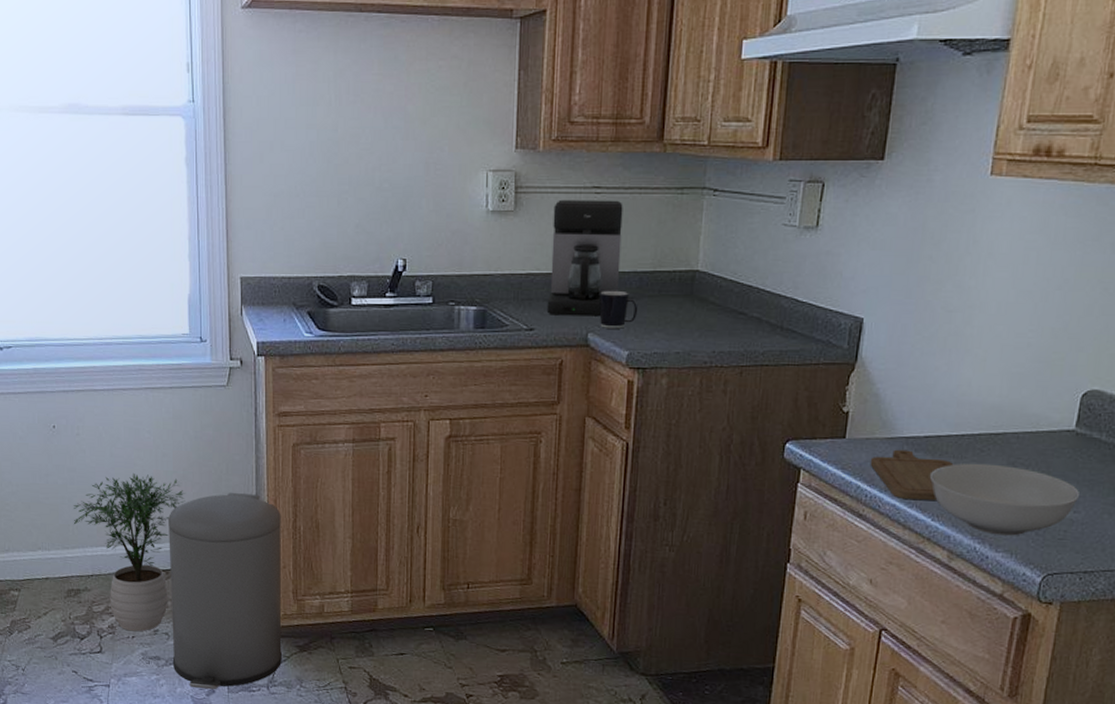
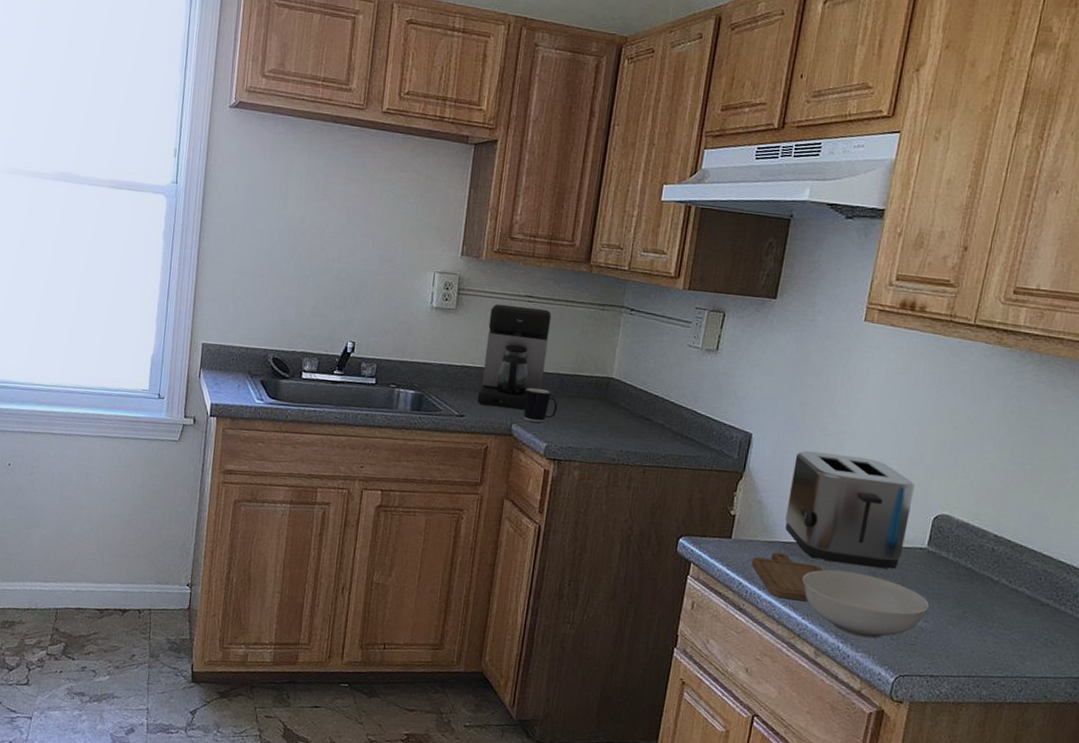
potted plant: present [73,472,187,632] -> none [16,514,129,667]
pedal bin: present [168,493,282,690] -> none [97,541,217,730]
toaster: none [907,331,1058,457] -> present [785,450,915,569]

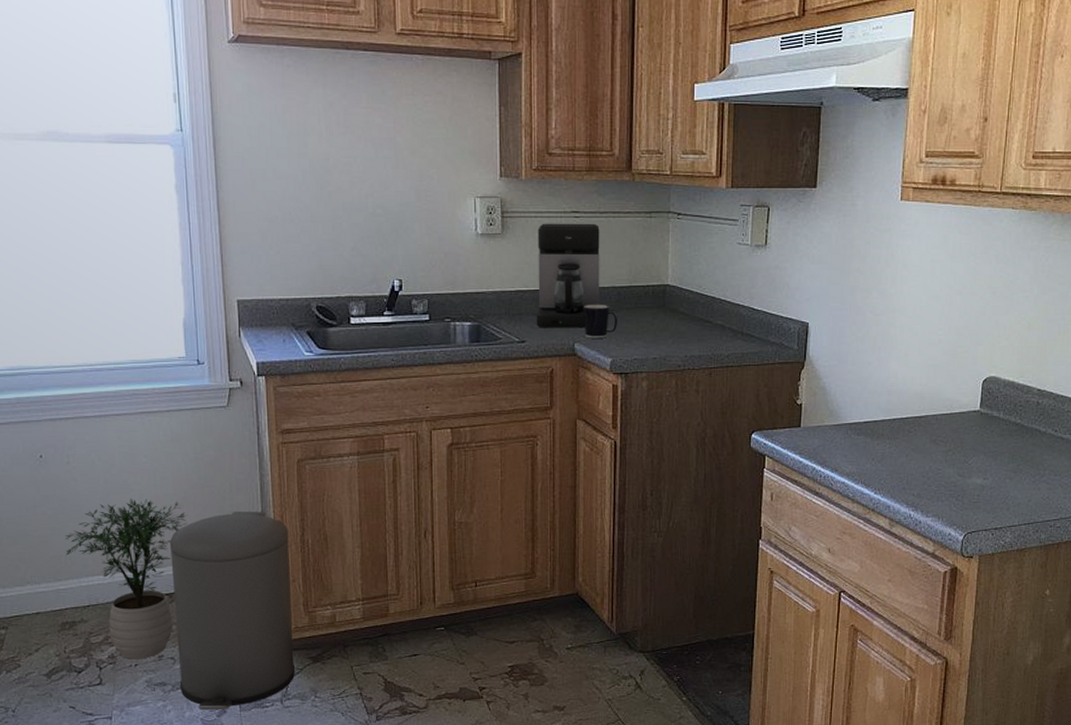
potted plant: none [16,514,129,667] -> present [65,498,189,659]
pedal bin: none [97,541,217,730] -> present [170,511,295,711]
chopping board: present [751,552,823,601] -> none [822,434,889,476]
toaster: present [785,450,915,569] -> none [849,332,963,435]
bowl: present [802,569,930,639] -> none [870,442,988,503]

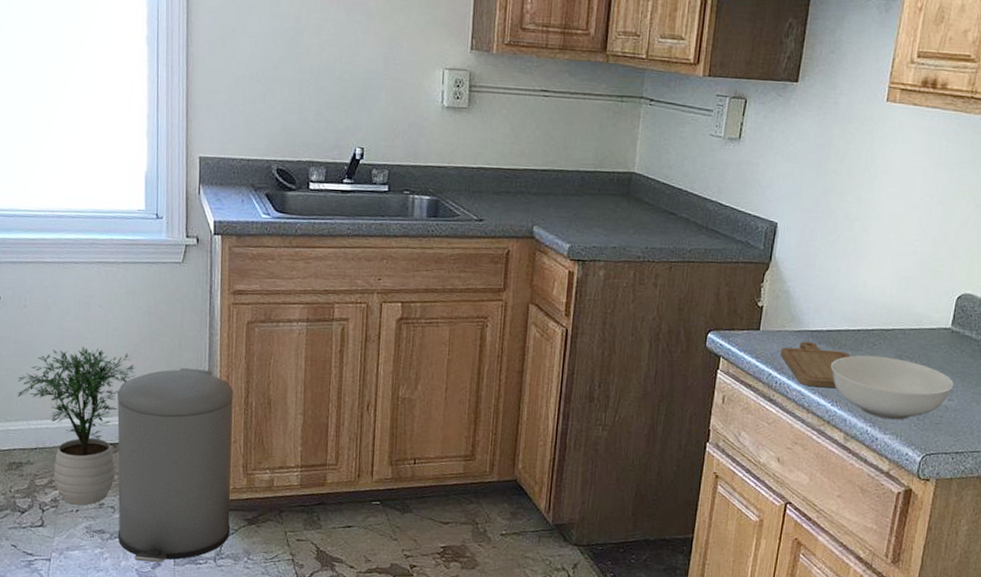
coffee maker: present [536,223,600,328] -> none [495,100,569,211]
mug: present [583,304,618,338] -> none [544,186,580,223]
chopping board: none [822,434,889,476] -> present [780,341,851,388]
bowl: none [870,442,988,503] -> present [830,355,954,420]

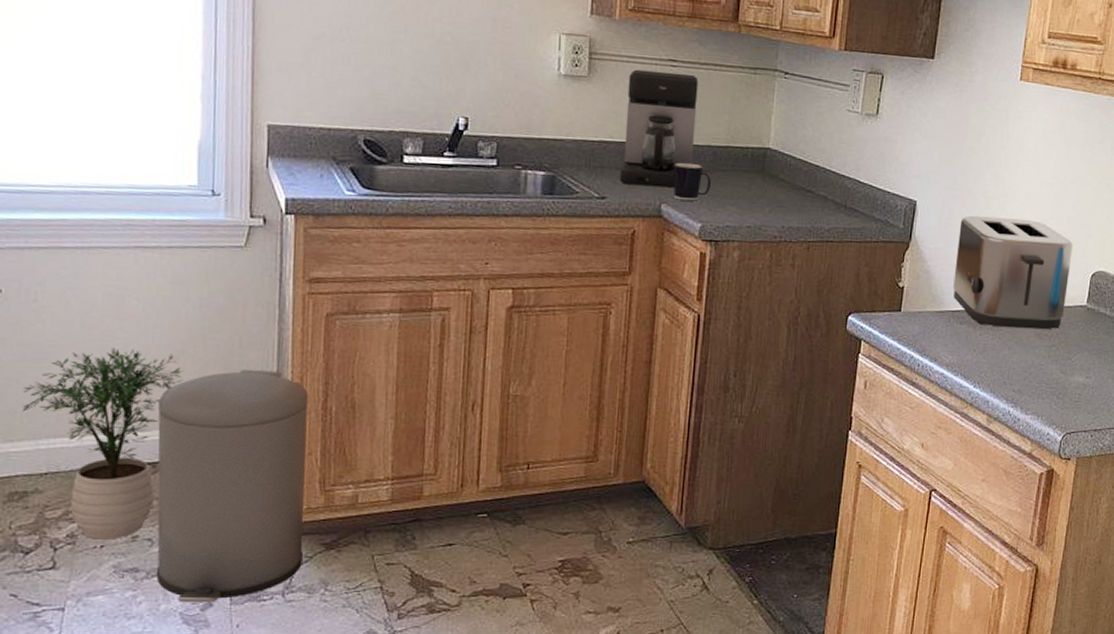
coffee maker: none [495,100,569,211] -> present [619,69,699,188]
mug: none [544,186,580,223] -> present [673,162,712,201]
chopping board: present [780,341,851,388] -> none [922,322,992,368]
toaster: none [812,237,939,351] -> present [953,215,1073,329]
bowl: present [830,355,954,420] -> none [971,334,1091,400]

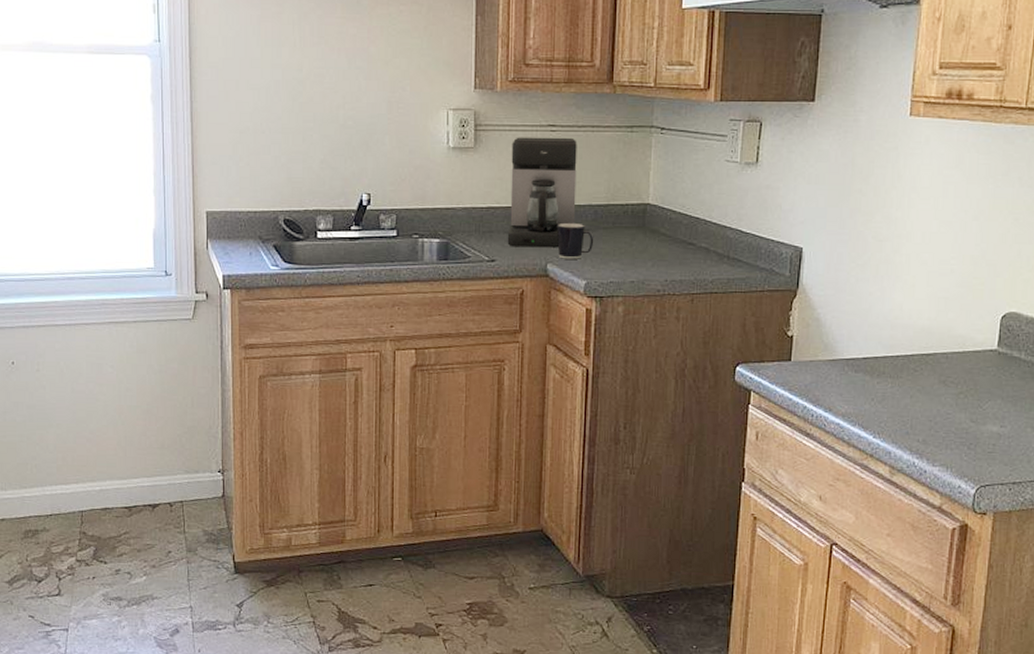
potted plant: present [22,347,185,540] -> none [32,408,150,572]
pedal bin: present [157,370,308,603] -> none [132,427,248,630]
toaster: present [953,215,1073,329] -> none [846,259,979,376]

